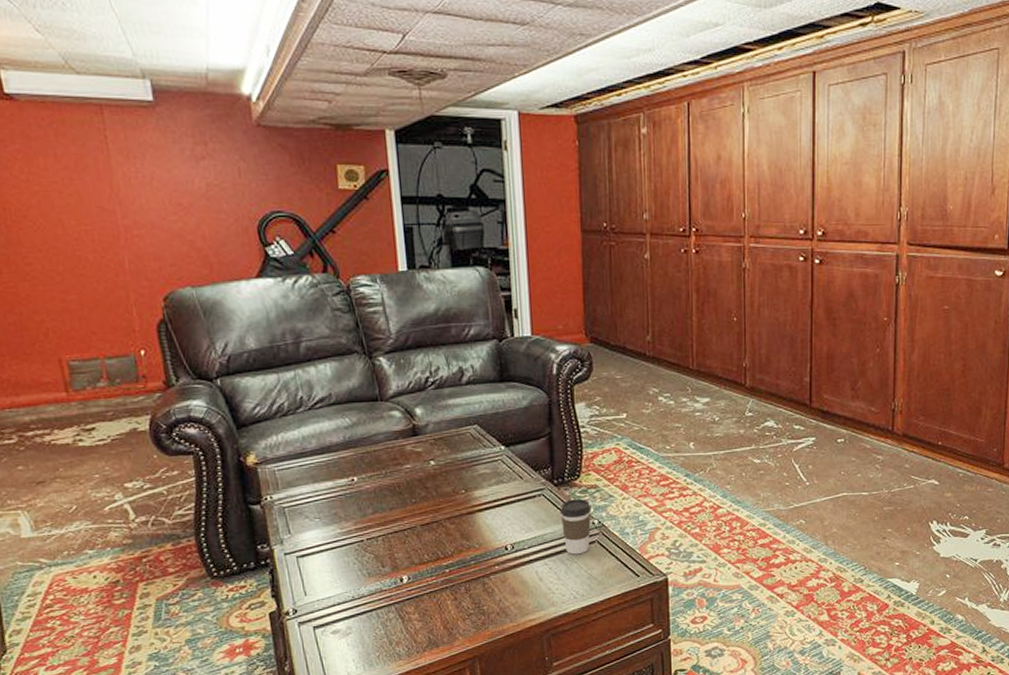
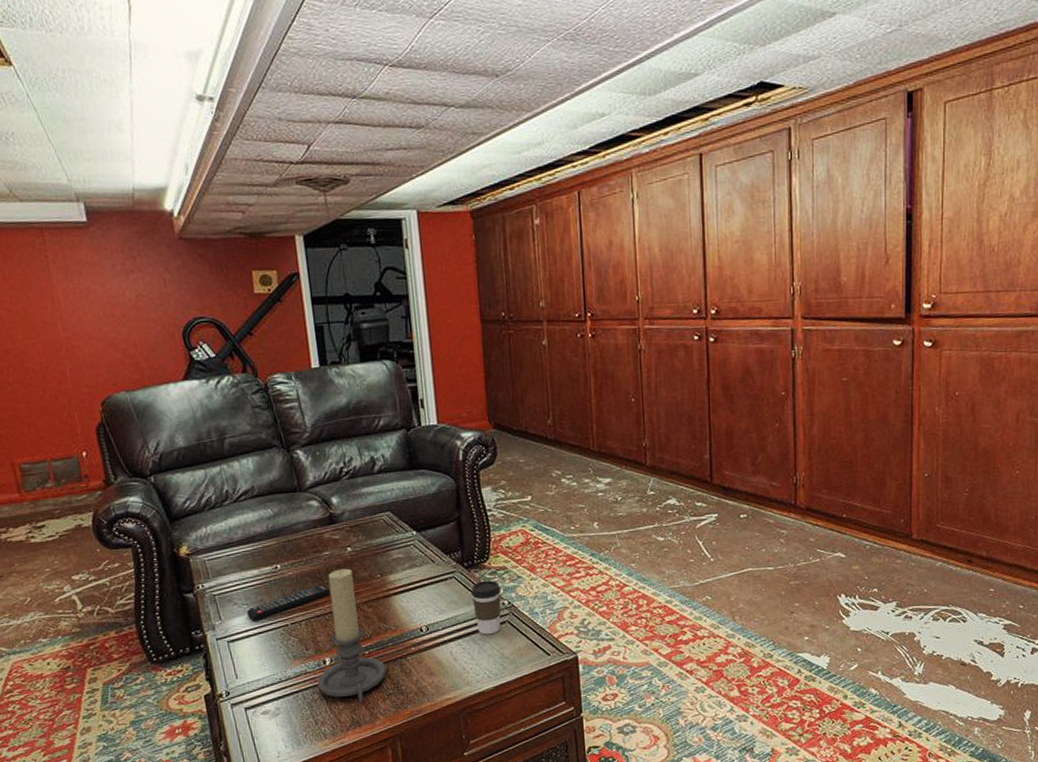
remote control: none [319,499,412,535] -> present [247,584,331,620]
candle holder: none [393,483,468,623] -> present [317,568,387,703]

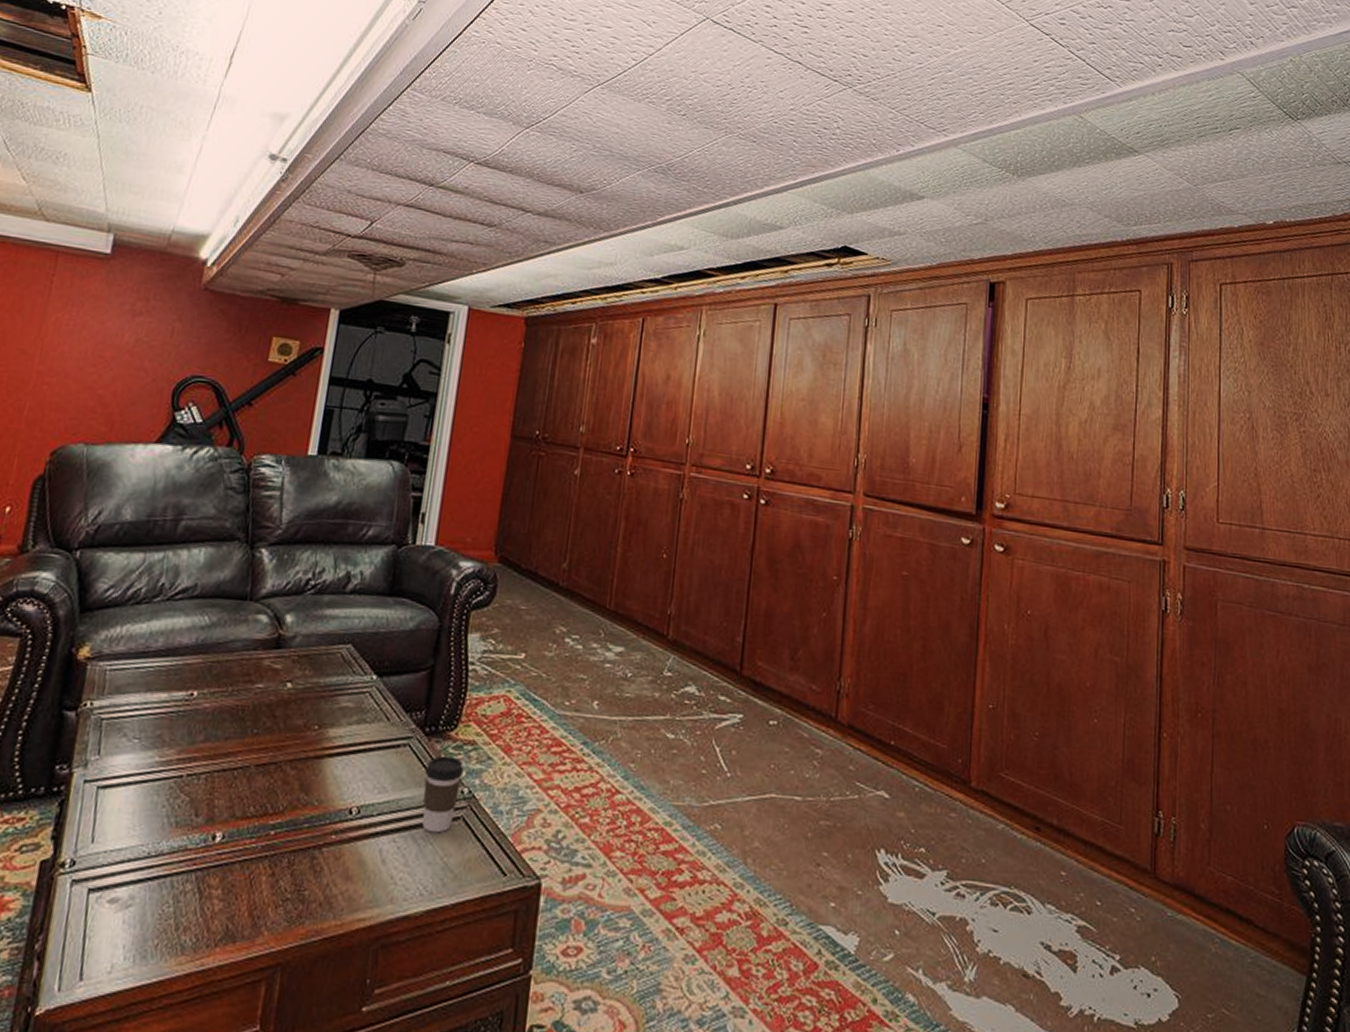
remote control: present [247,584,331,620] -> none [135,726,251,763]
candle holder: present [317,568,387,703] -> none [194,709,292,907]

